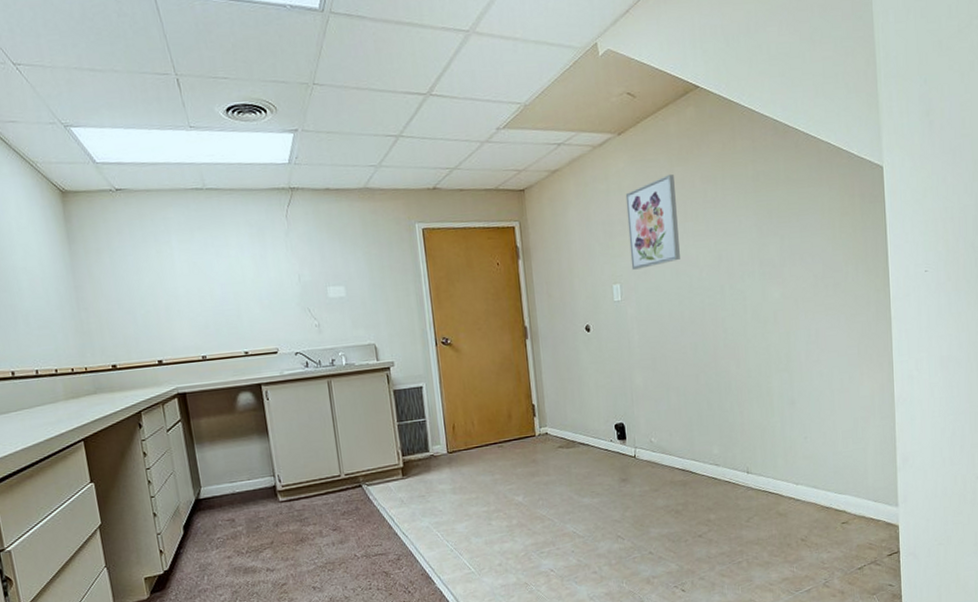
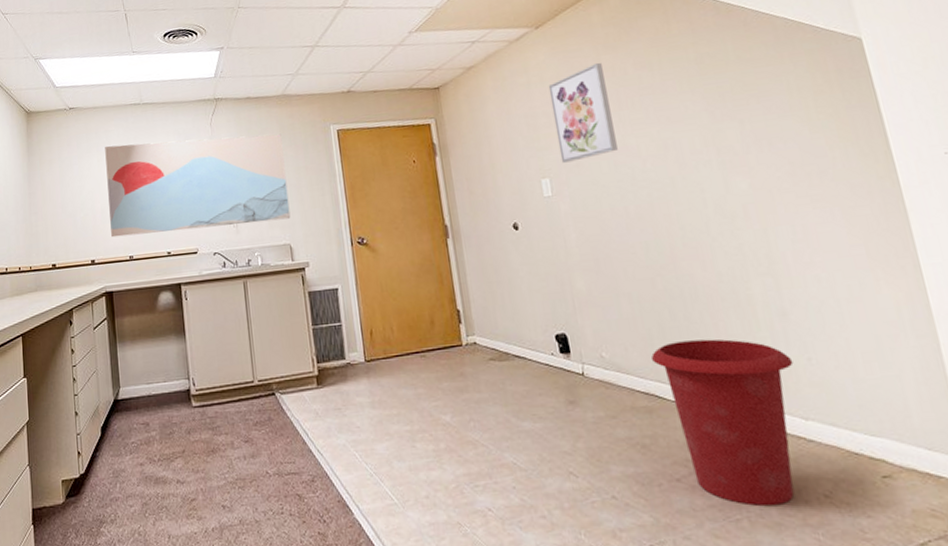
wall art: none [164,230,375,337] -> present [105,133,291,238]
waste bin: none [689,424,794,551] -> present [650,339,795,507]

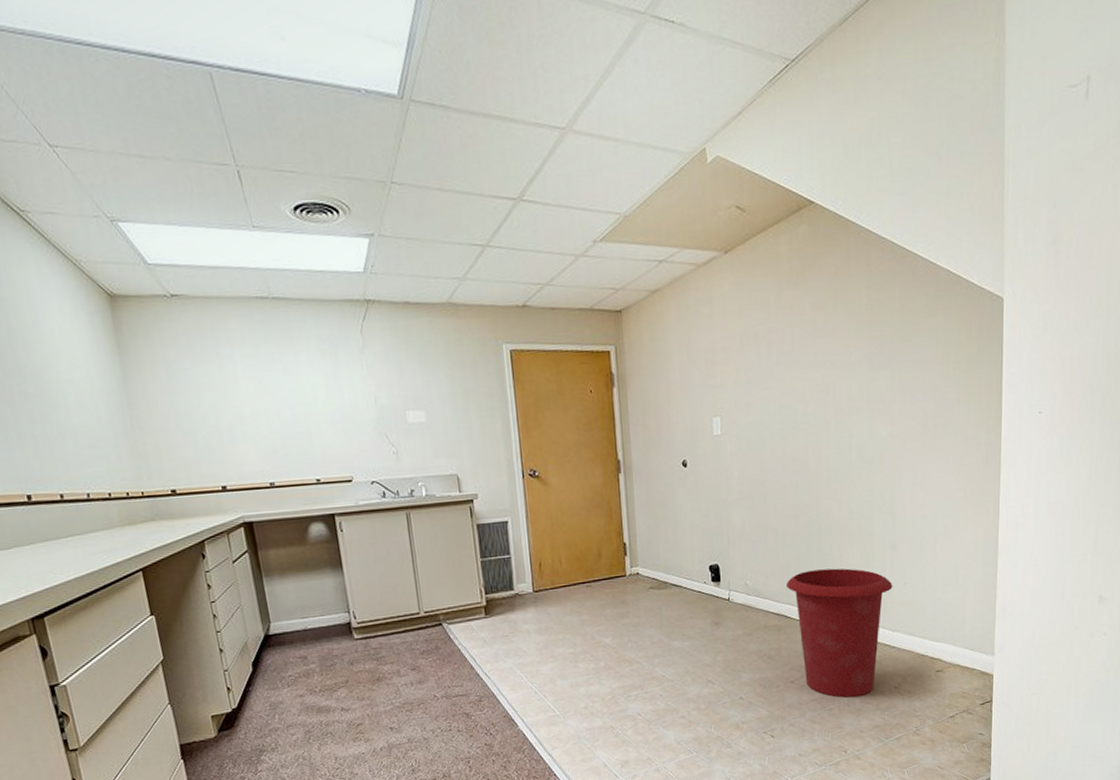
wall art: present [105,133,291,238] -> none [226,348,458,461]
wall art: present [548,62,618,163] -> none [730,298,785,402]

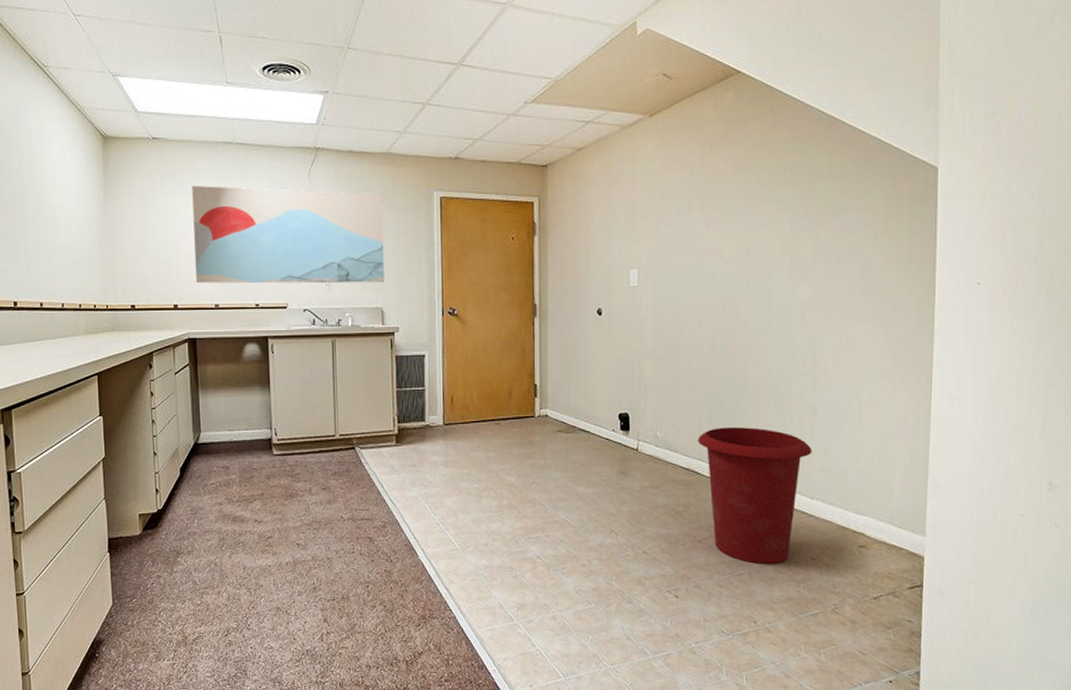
wall art: none [226,348,458,461] -> present [192,185,385,284]

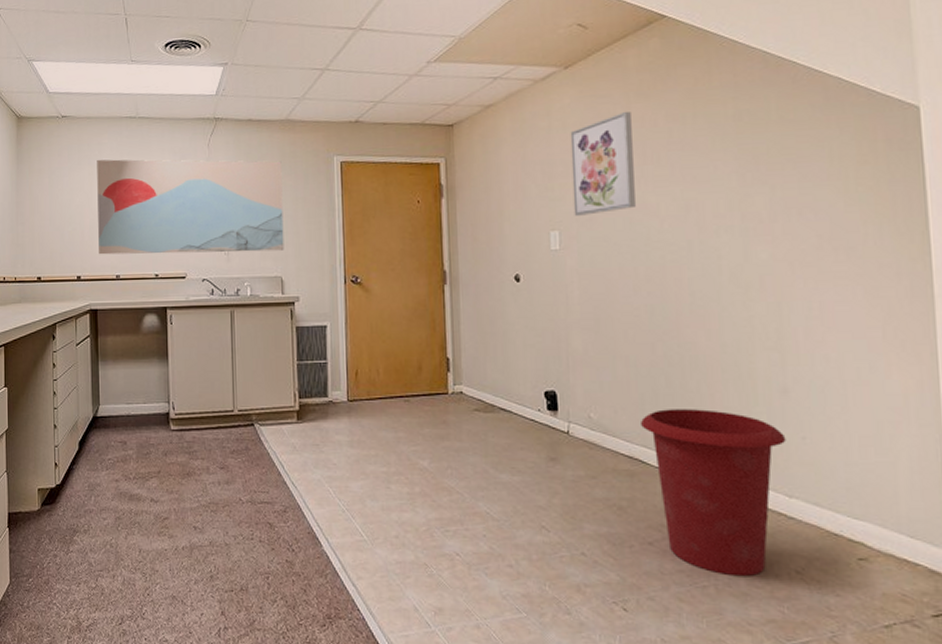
wall art: none [651,159,705,256] -> present [570,111,636,216]

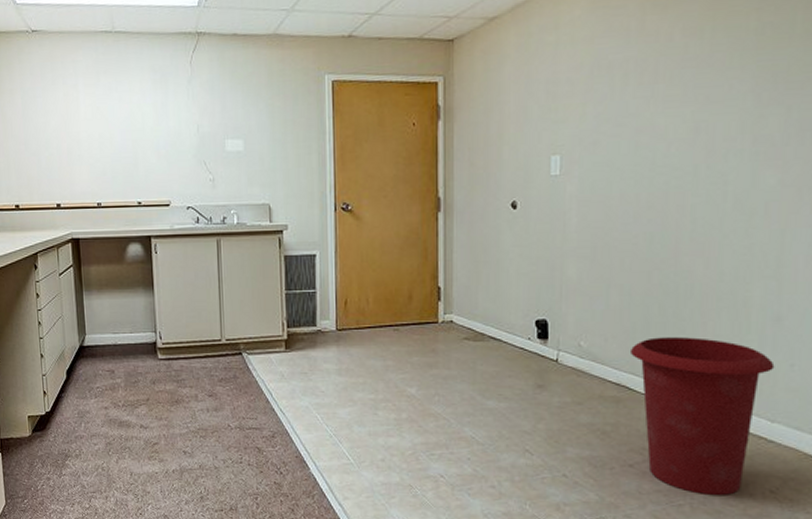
wall art: present [97,159,284,255] -> none [72,78,272,182]
wall art: present [570,111,636,216] -> none [577,23,646,139]

